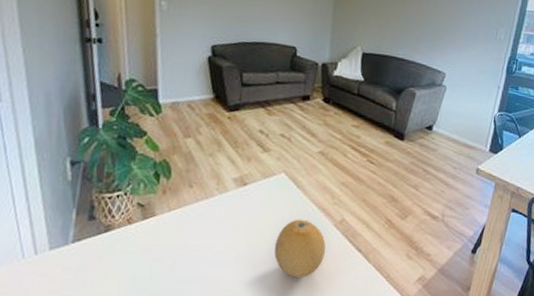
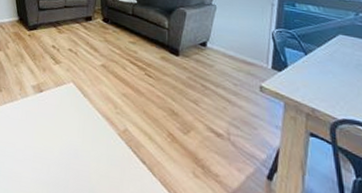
fruit: present [274,219,326,278] -> none [65,125,111,184]

